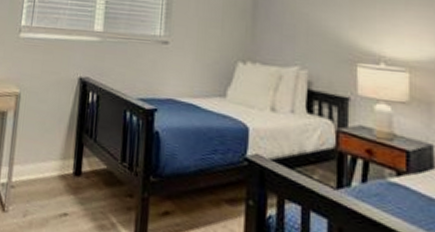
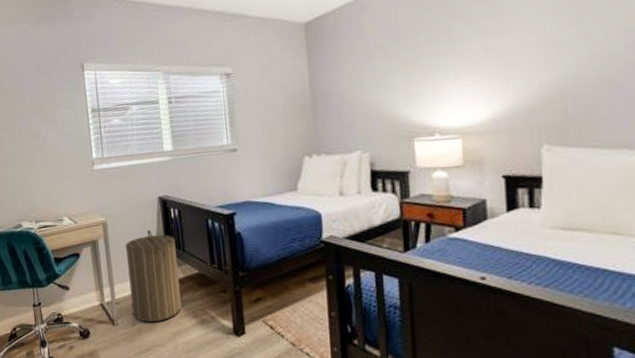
laundry hamper: none [26,110,88,218] -> present [125,229,182,323]

